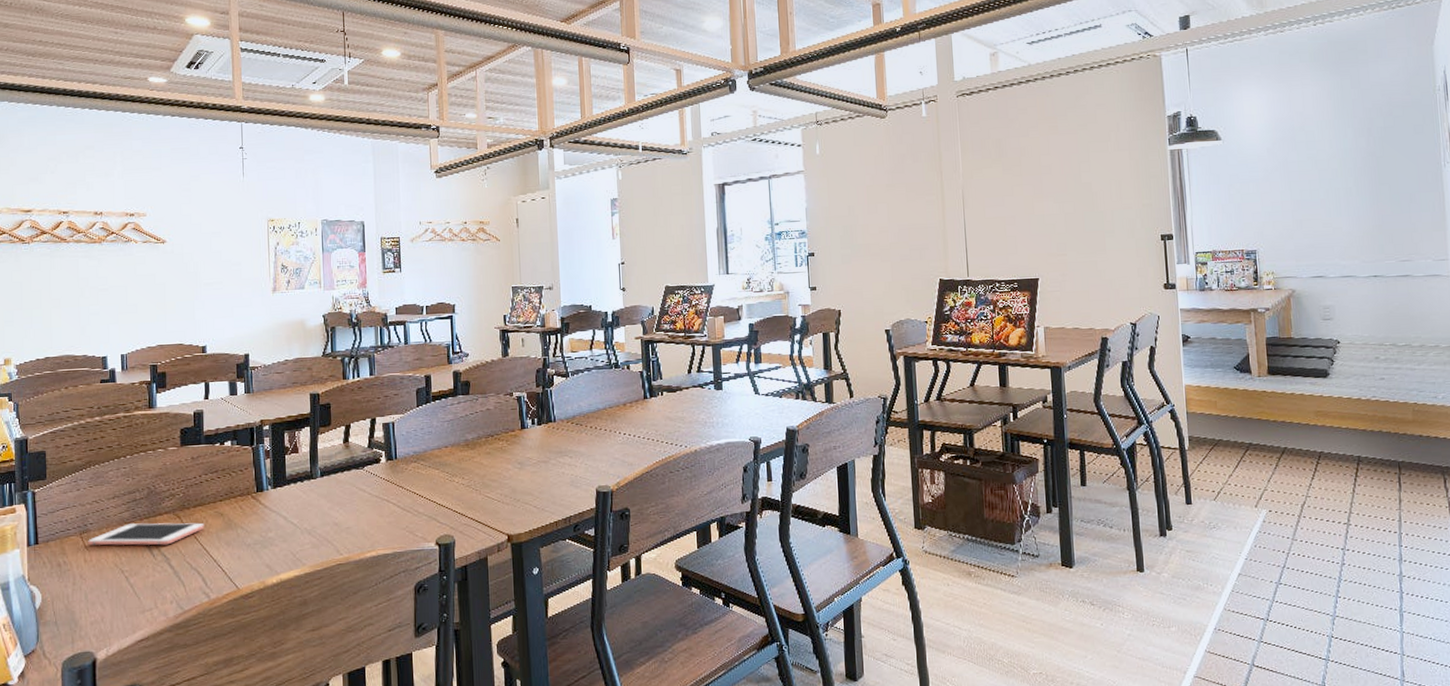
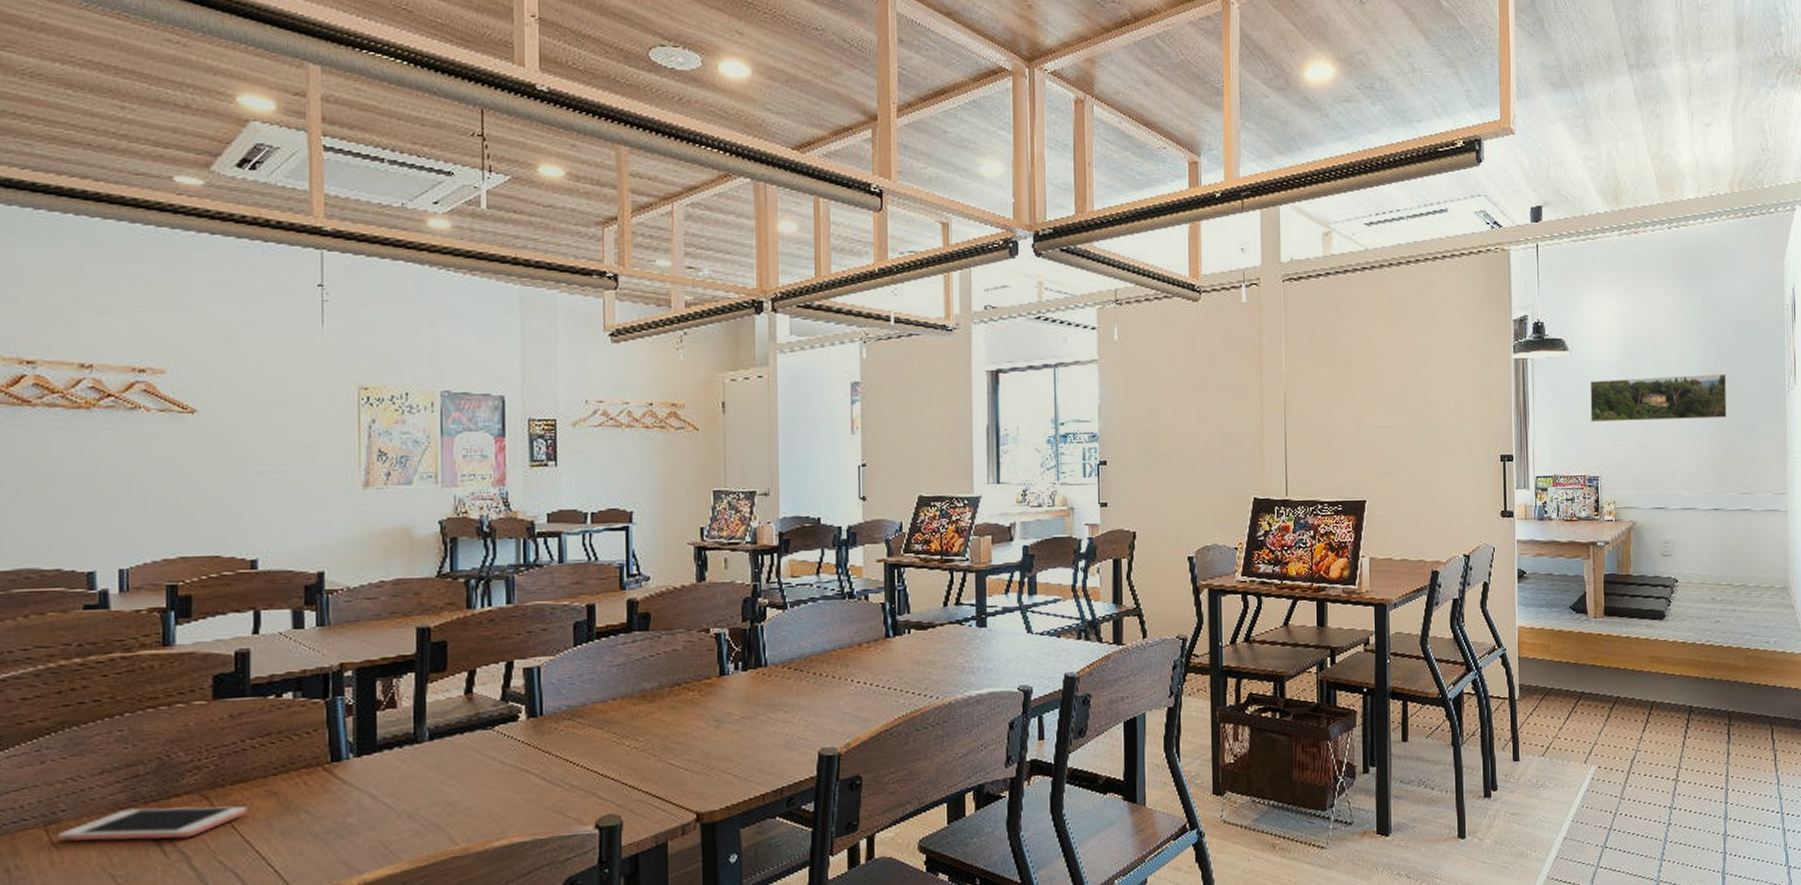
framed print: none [1243,152,1382,203] -> present [1590,374,1727,423]

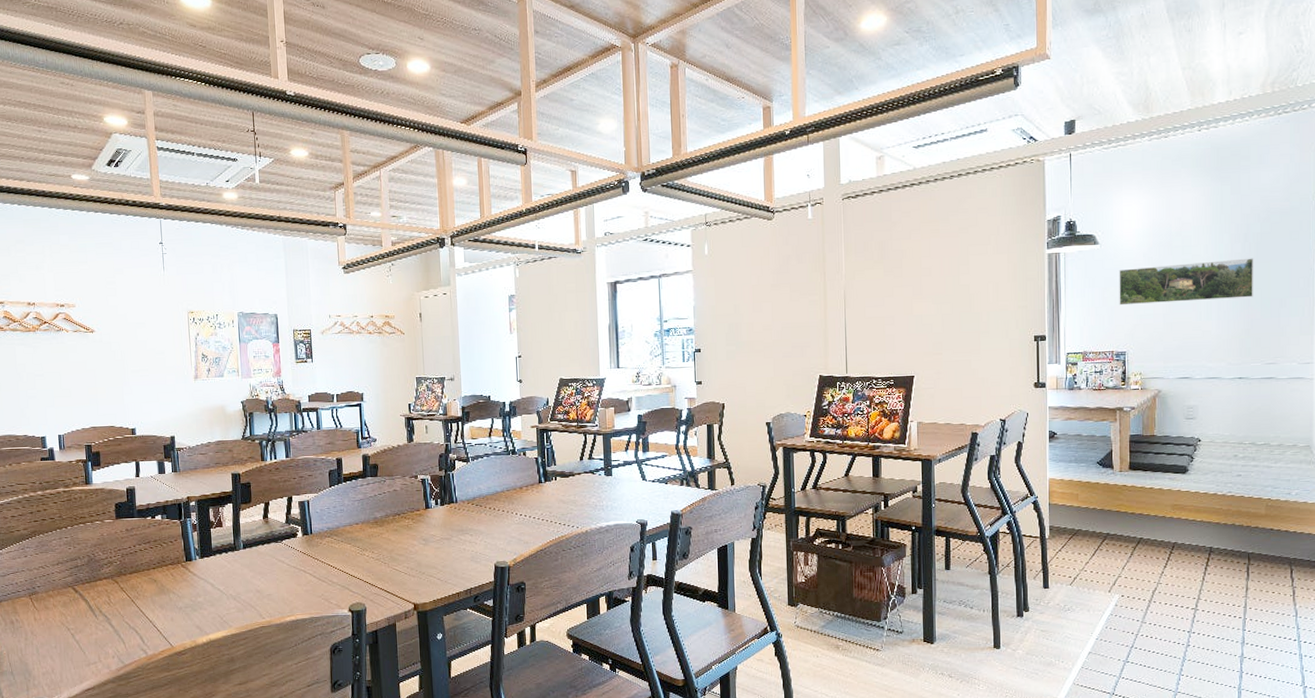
cell phone: present [57,806,248,842] -> none [37,587,140,607]

